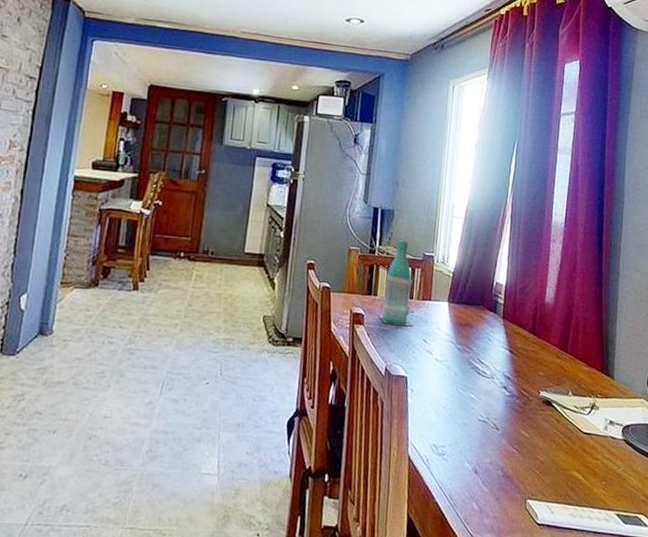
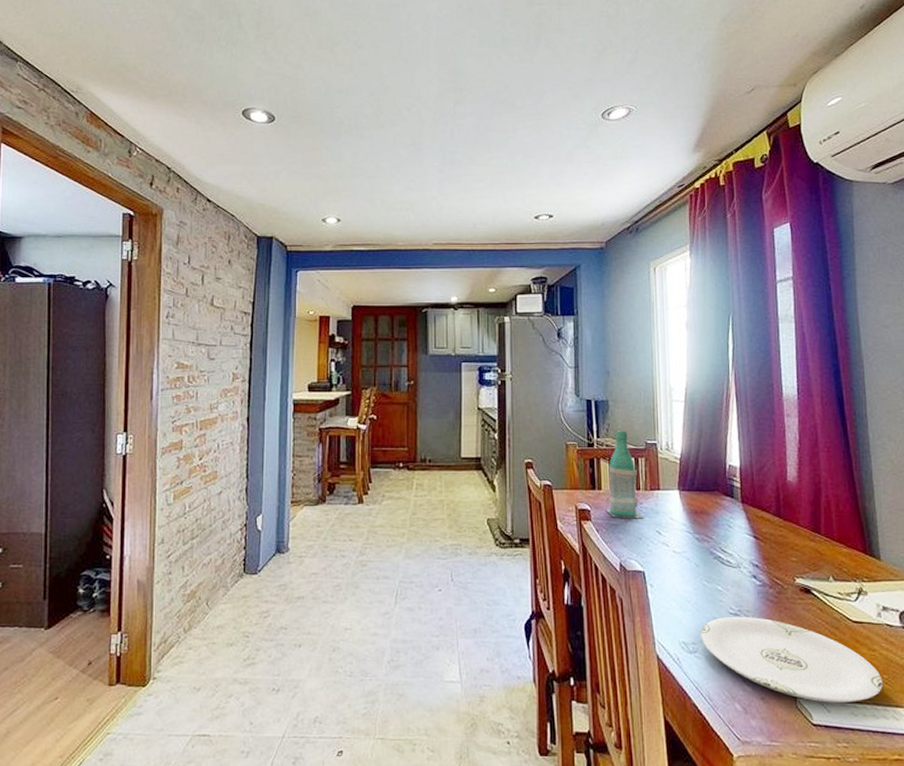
plate: none [450,423,601,505] -> present [701,616,883,703]

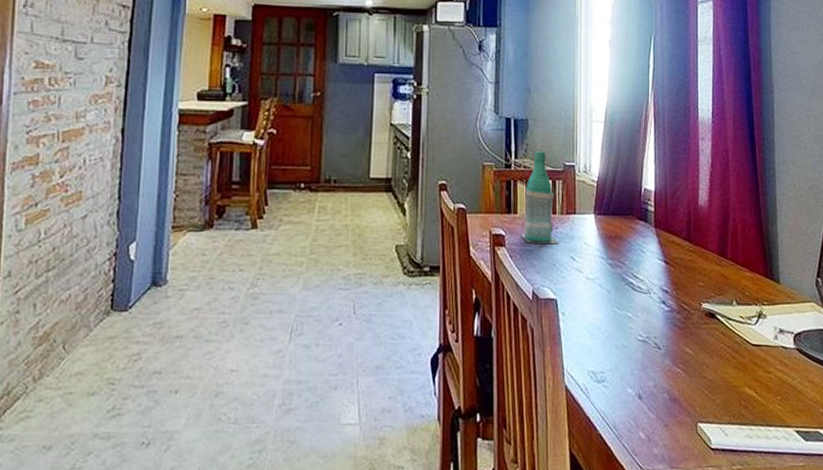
plate: present [701,616,883,703] -> none [610,342,776,427]

